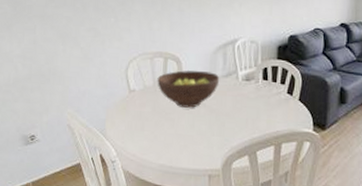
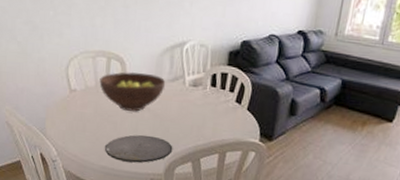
plate: none [163,130,229,160] -> present [105,134,173,163]

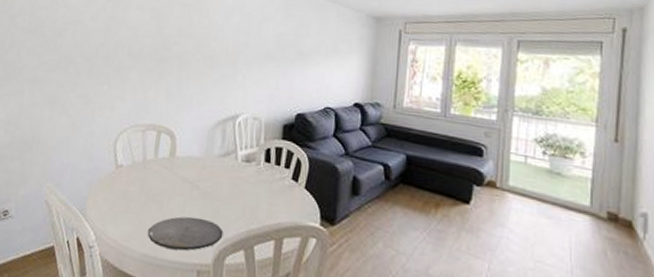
fruit bowl: present [99,71,166,112] -> none [147,145,217,190]

